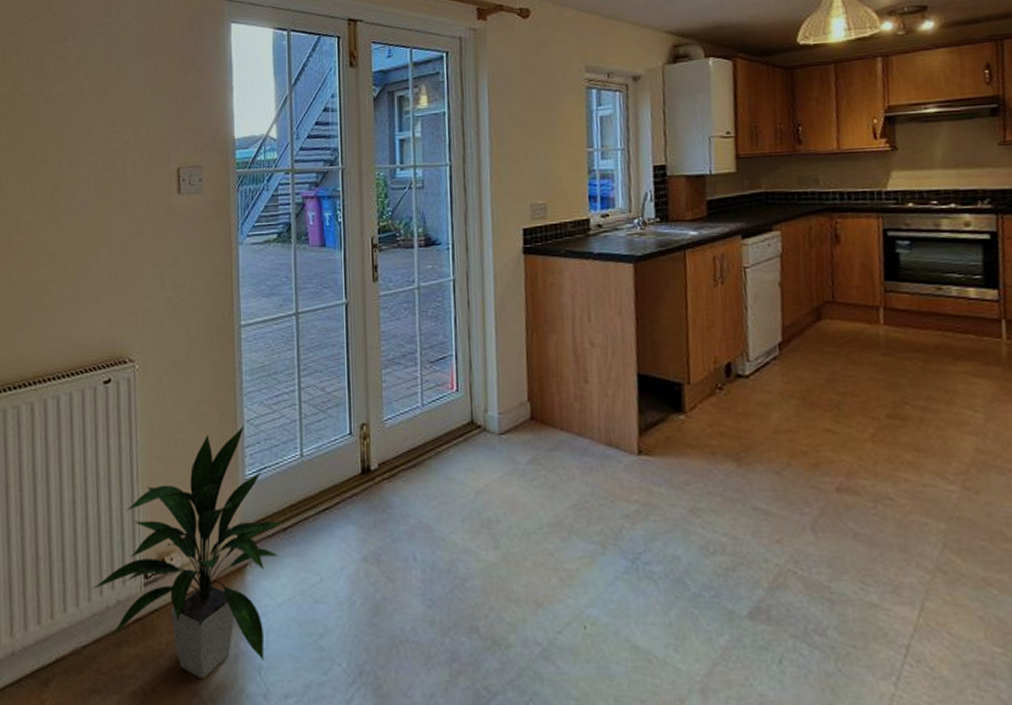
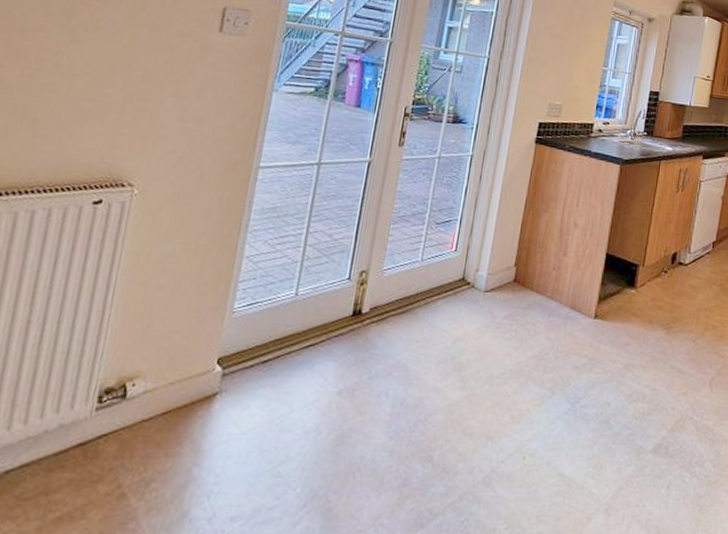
indoor plant: present [92,425,283,679] -> none [31,260,265,504]

